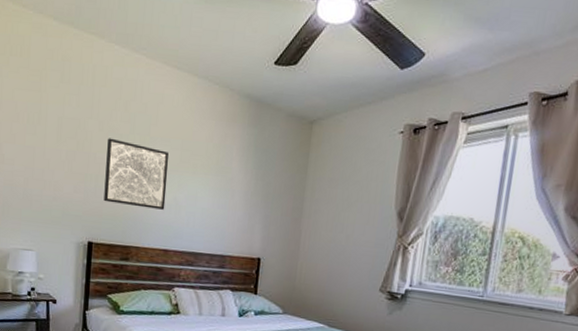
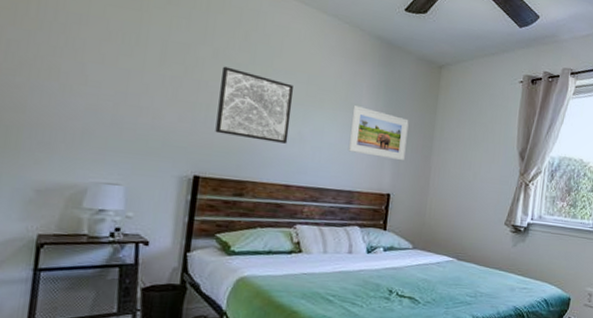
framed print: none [219,169,279,225] -> present [348,105,409,161]

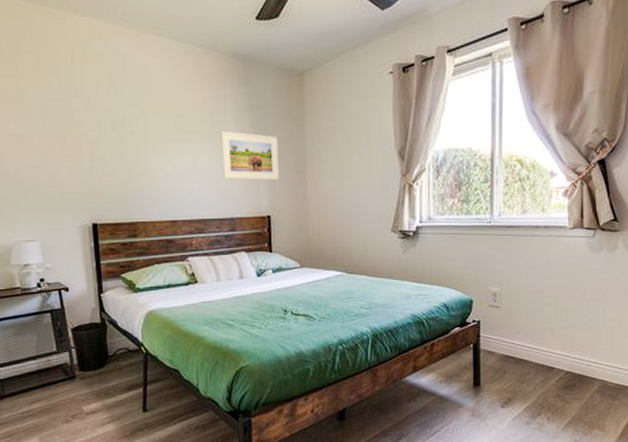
wall art: present [215,66,293,144] -> none [97,115,167,182]

